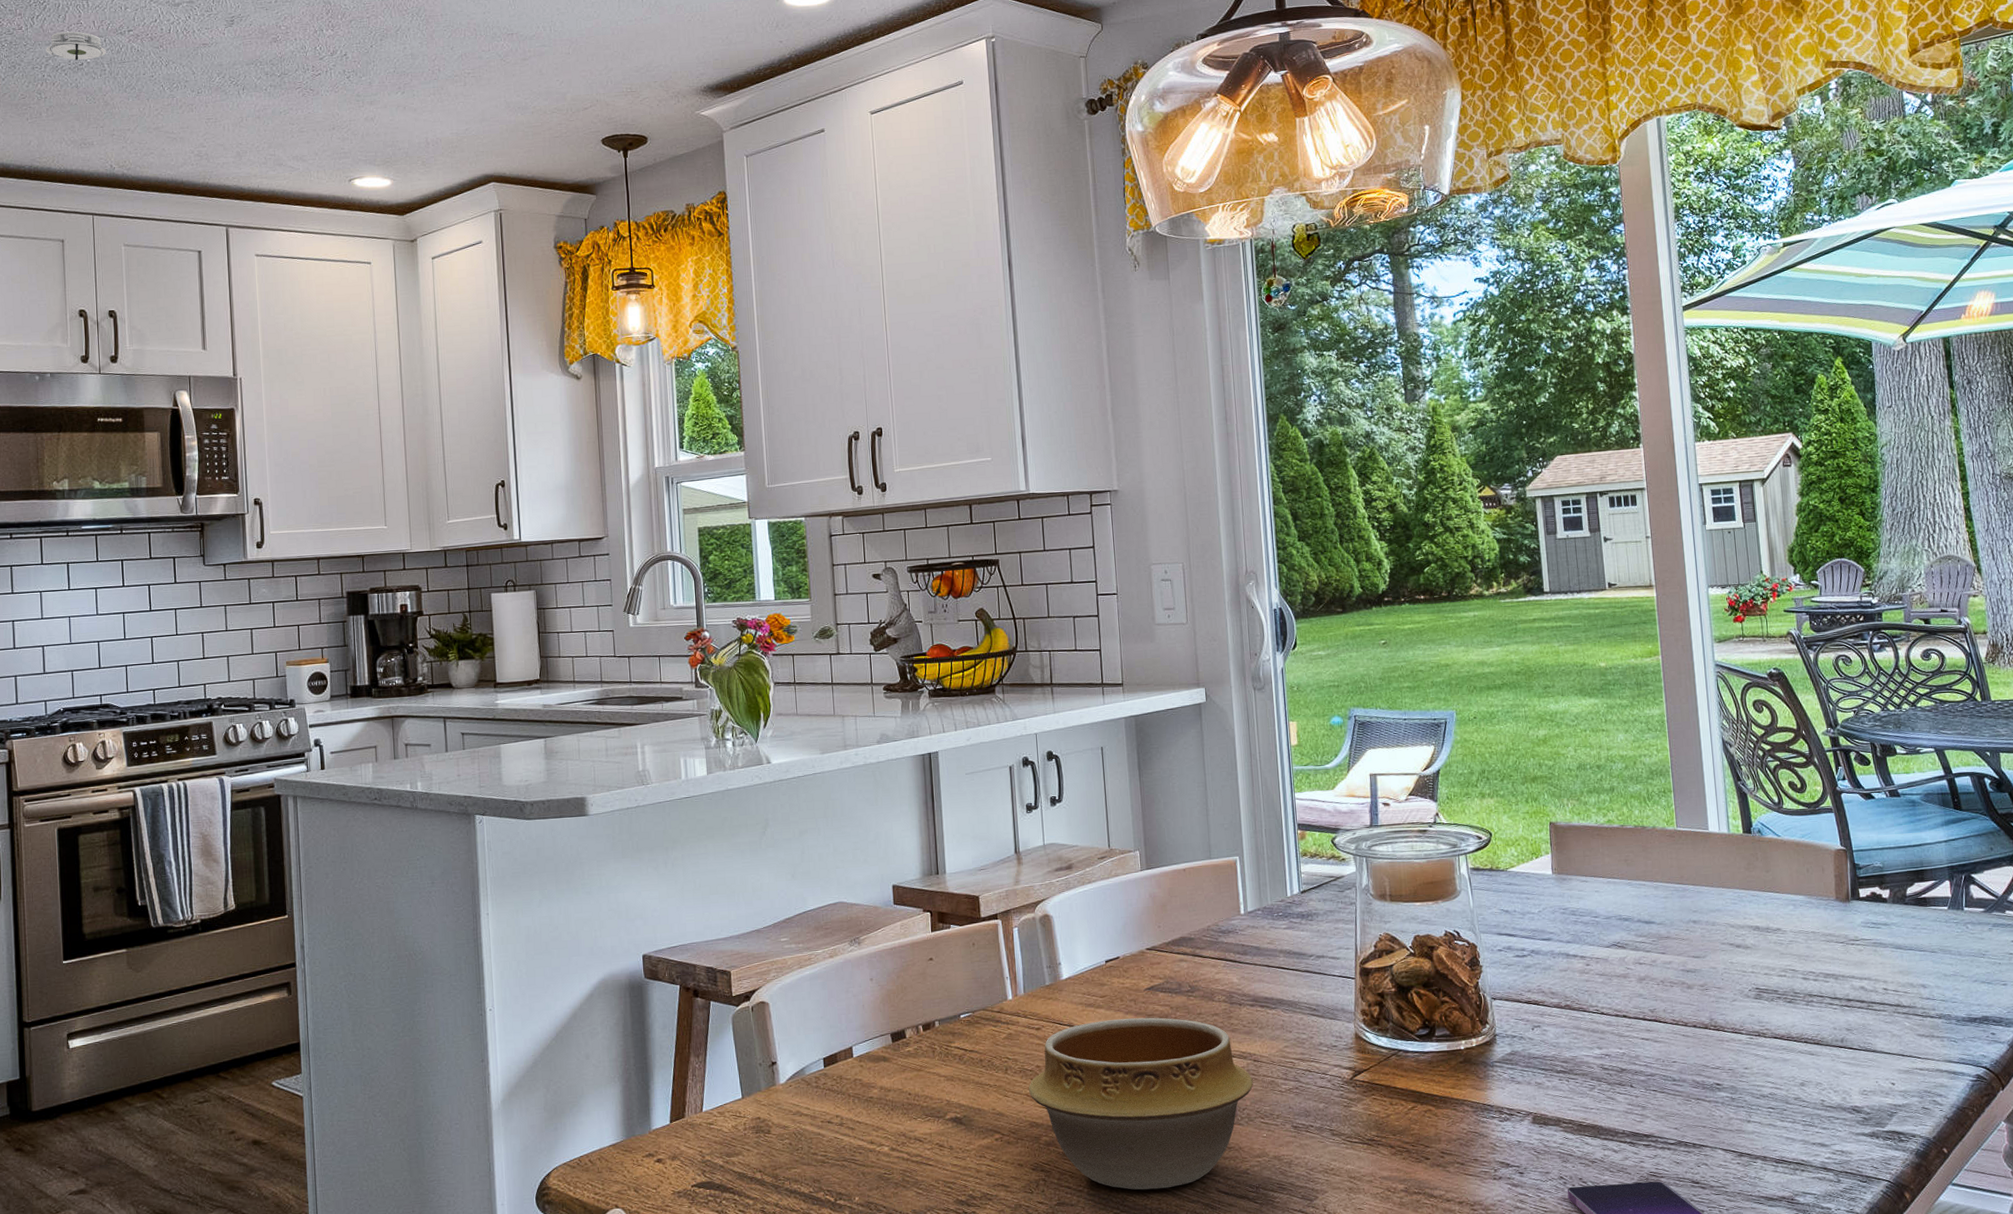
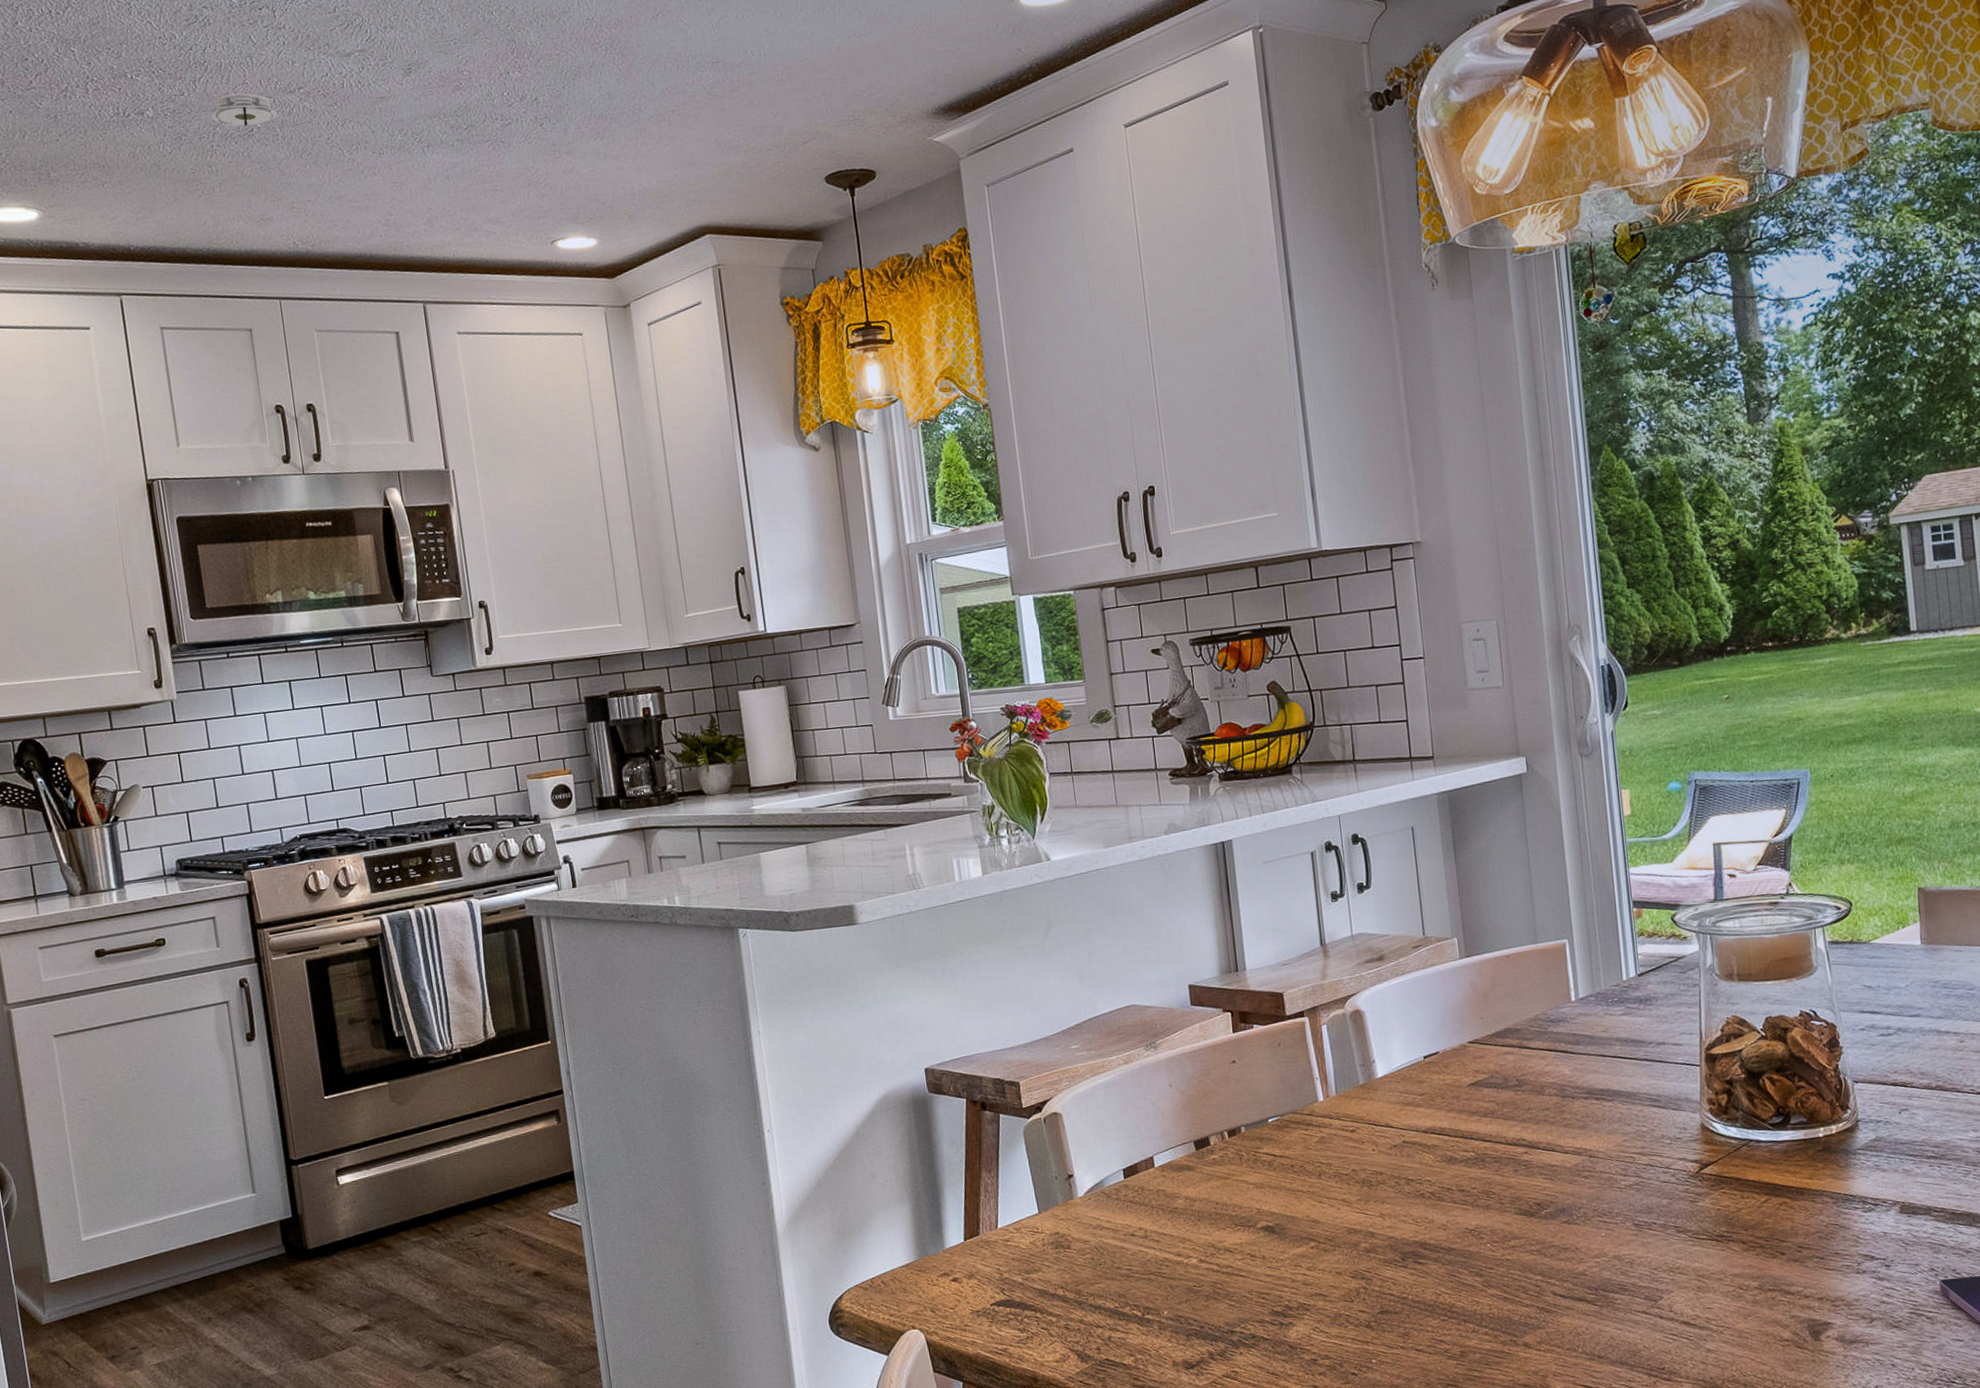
bowl: present [1028,1017,1253,1190] -> none [1344,1114,1590,1296]

